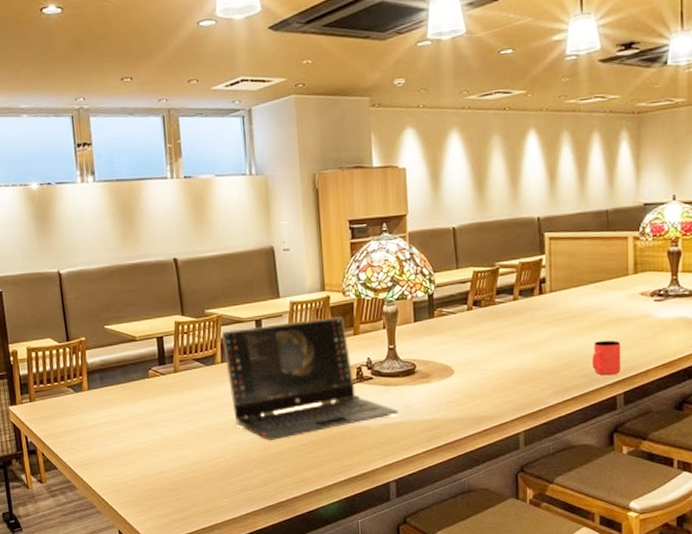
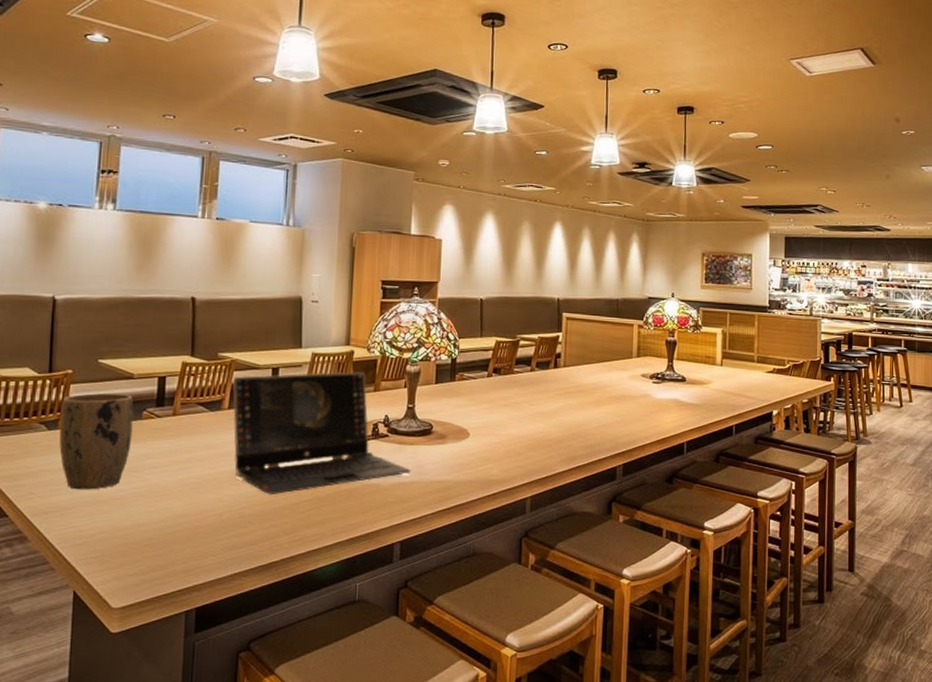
plant pot: none [82,356,144,444] -> present [59,393,134,490]
cup: present [592,340,621,376] -> none [597,415,623,448]

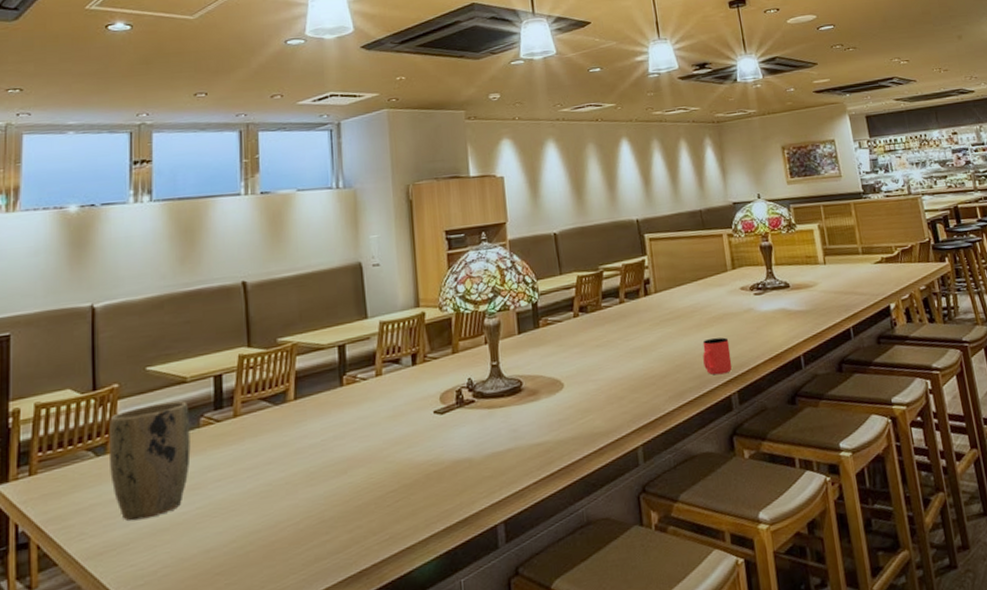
laptop computer: present [233,372,411,494] -> none [296,334,505,491]
cup: none [597,415,623,448] -> present [702,337,732,376]

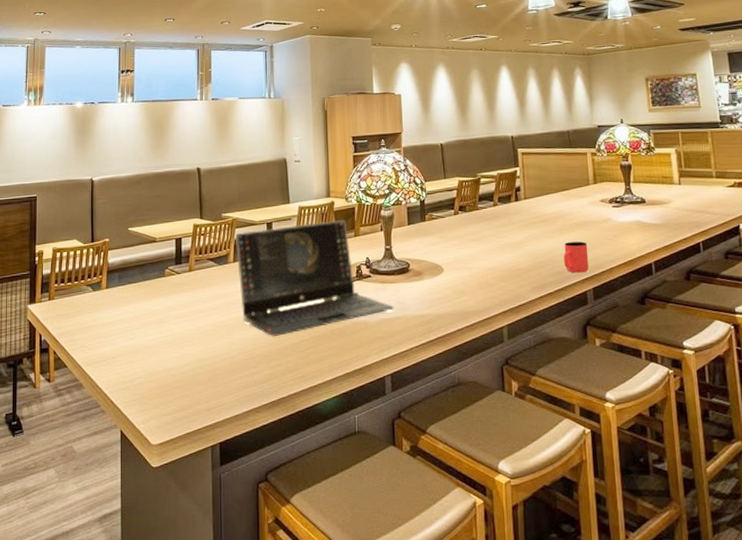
plant pot: present [108,401,191,521] -> none [102,256,158,341]
laptop computer: none [296,334,505,491] -> present [236,220,394,336]

